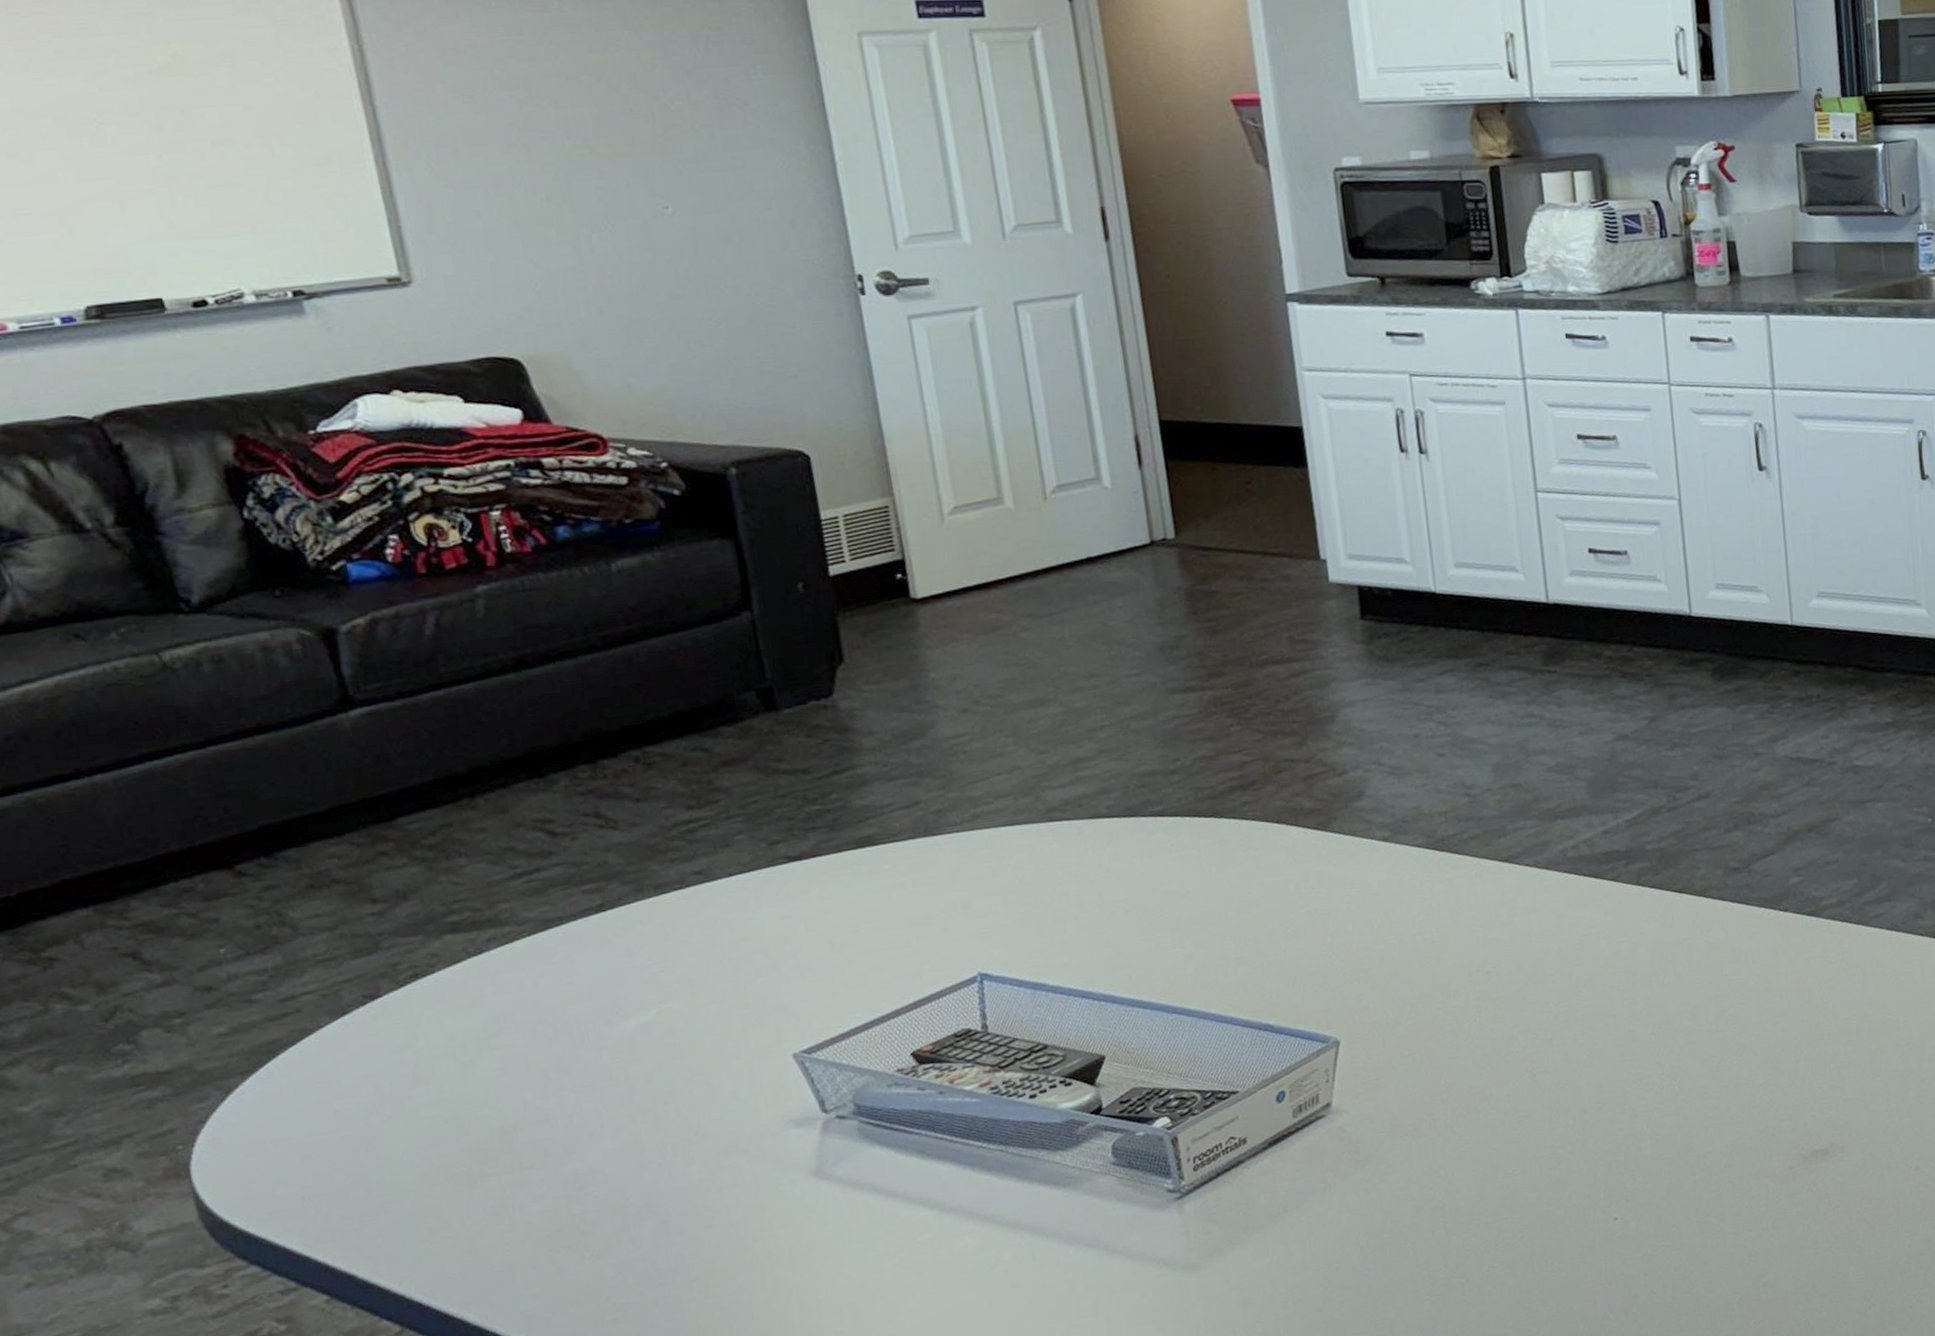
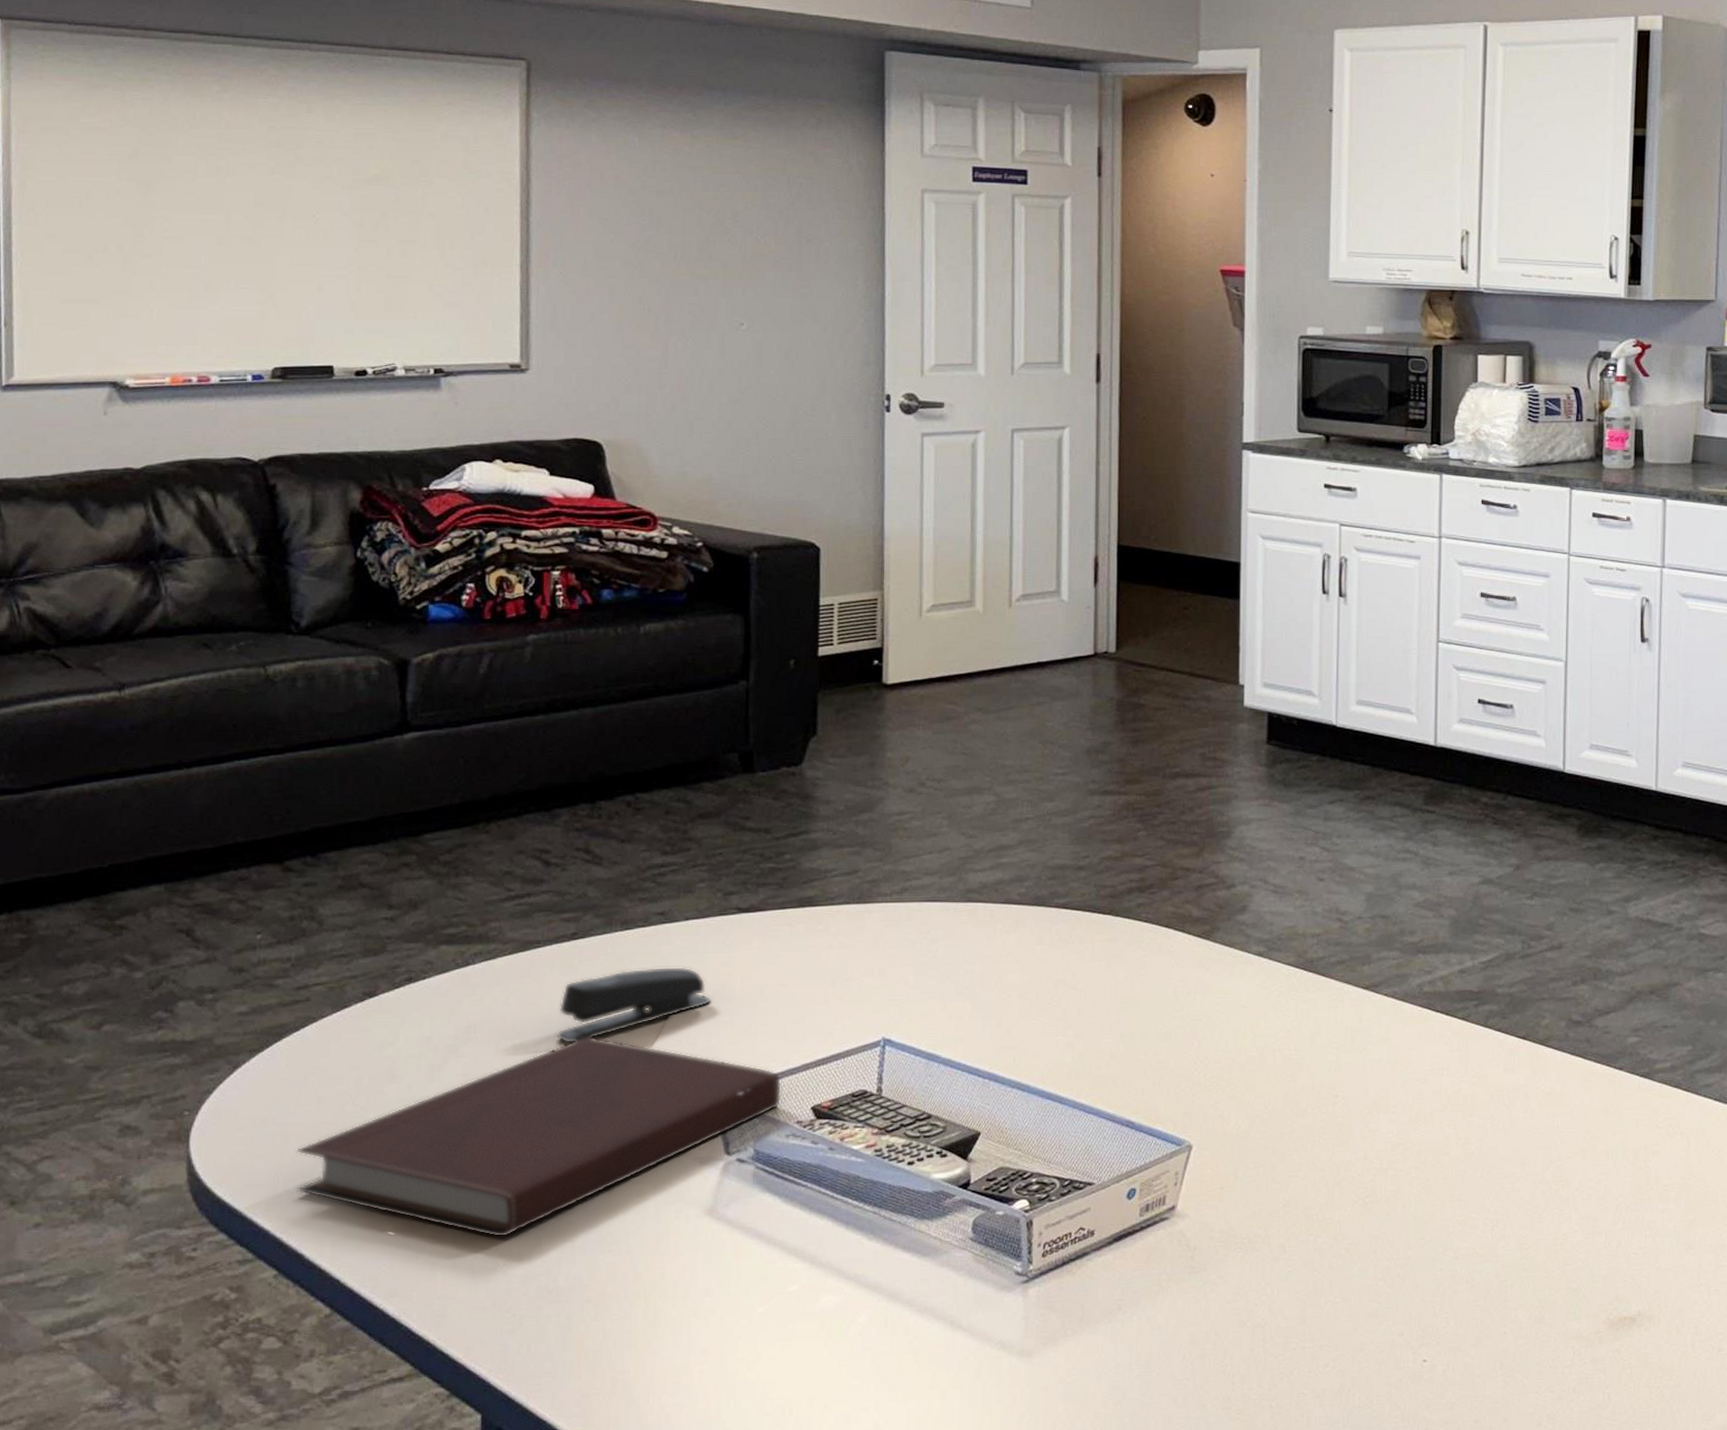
notebook: none [321,1010,876,1230] -> present [296,1037,782,1238]
stapler: none [599,925,775,1023] -> present [556,966,711,1045]

